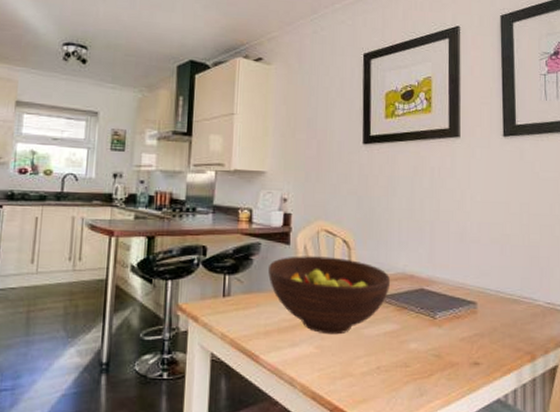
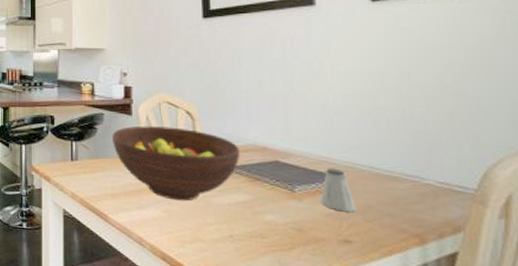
saltshaker: none [455,294,485,335] -> present [319,168,357,213]

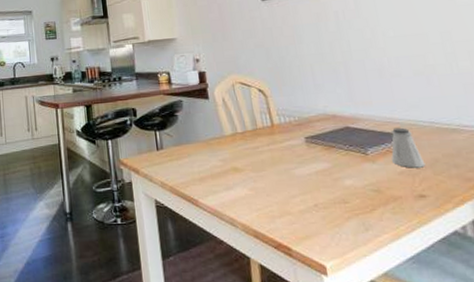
fruit bowl: present [112,126,239,201] -> none [193,106,313,177]

